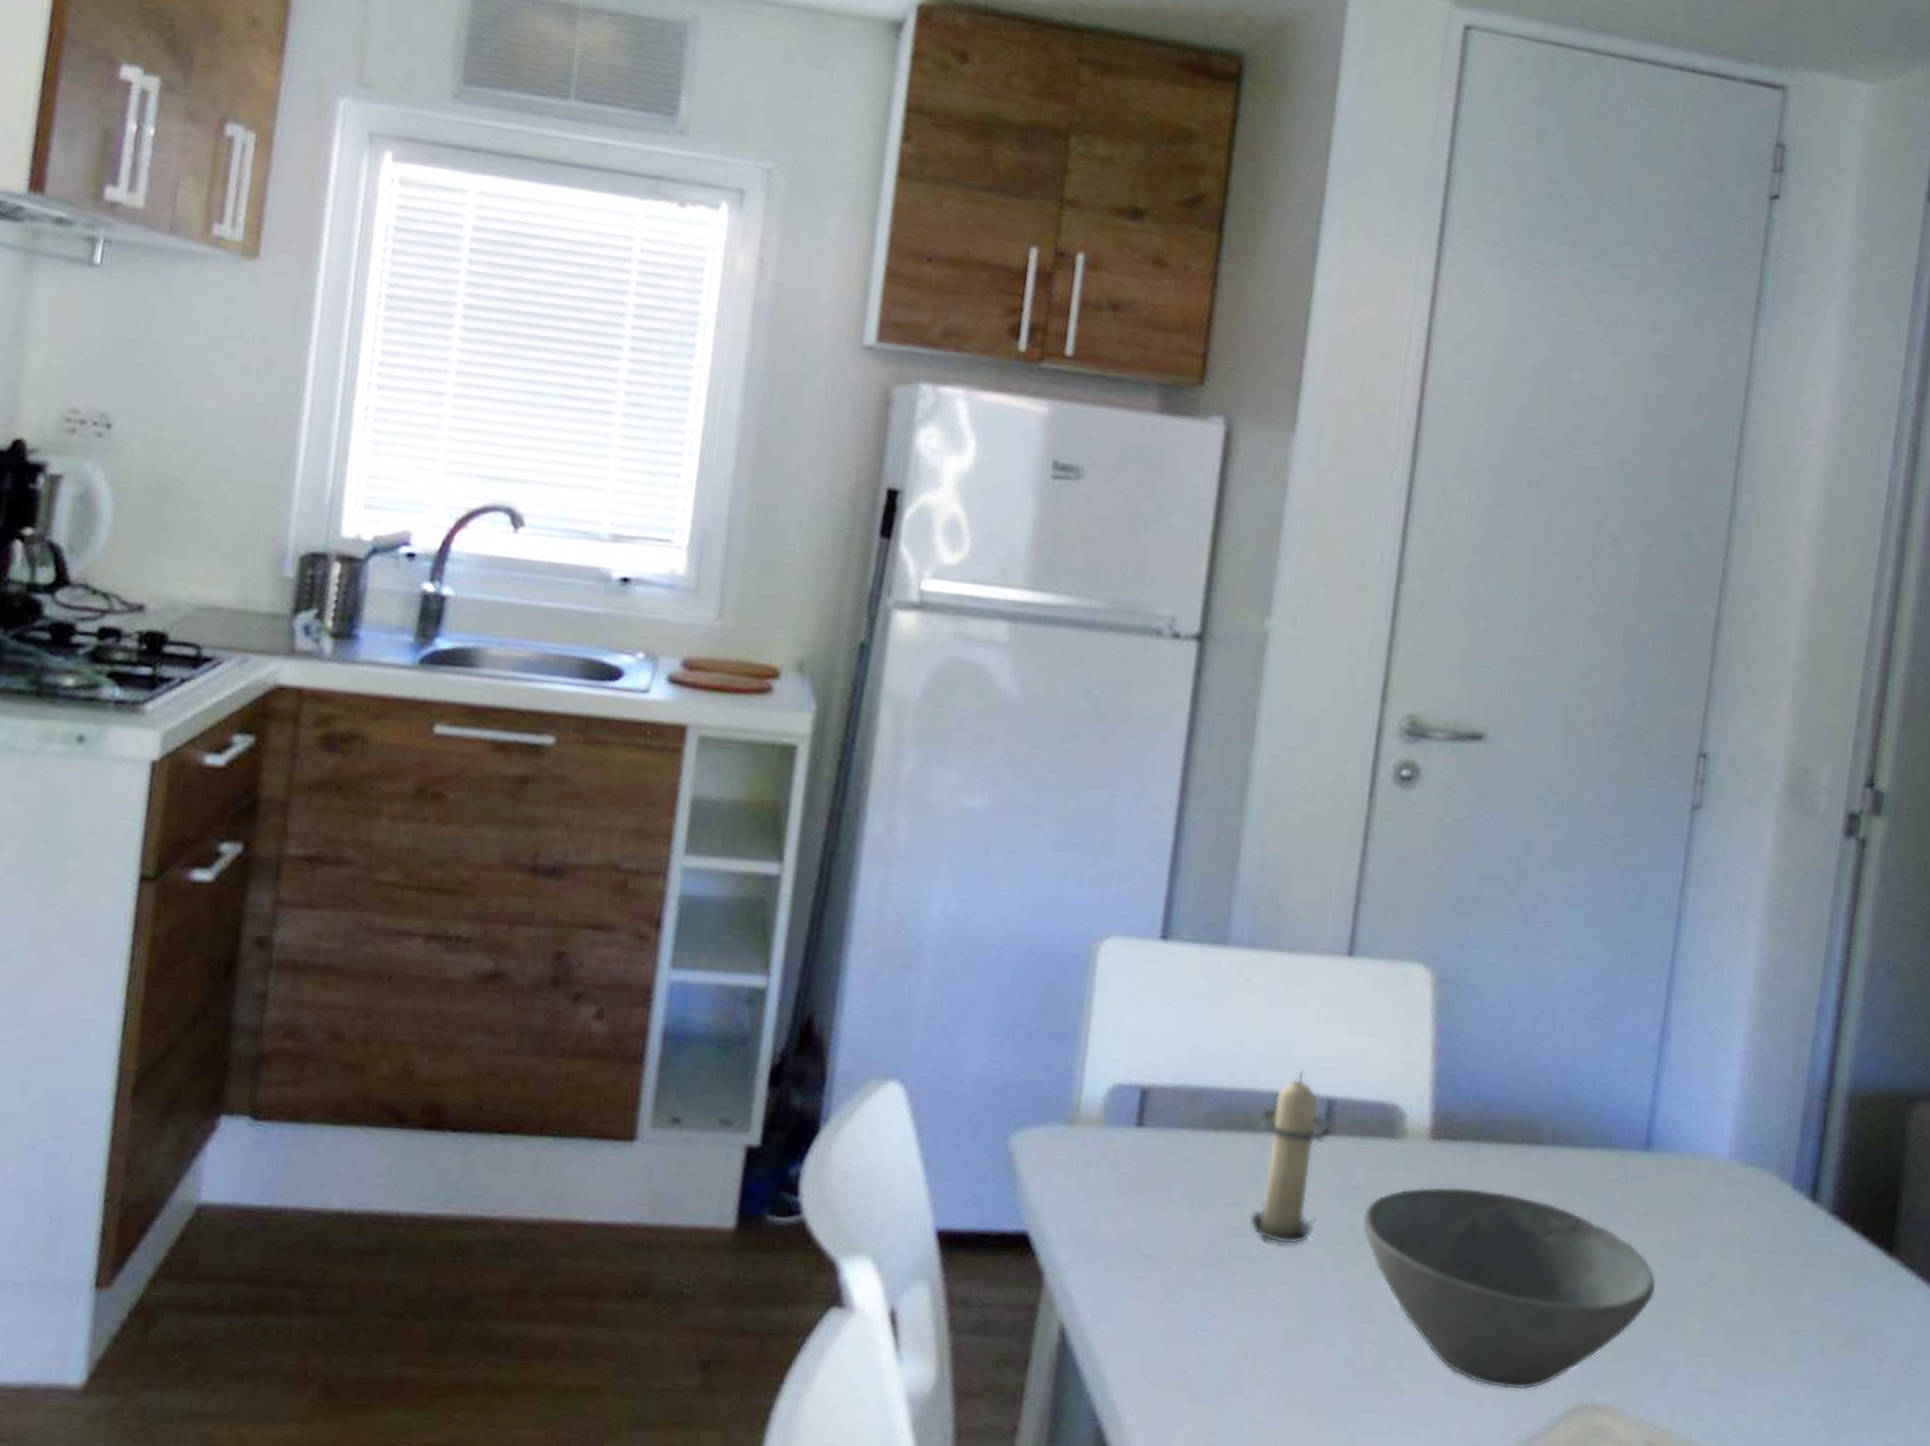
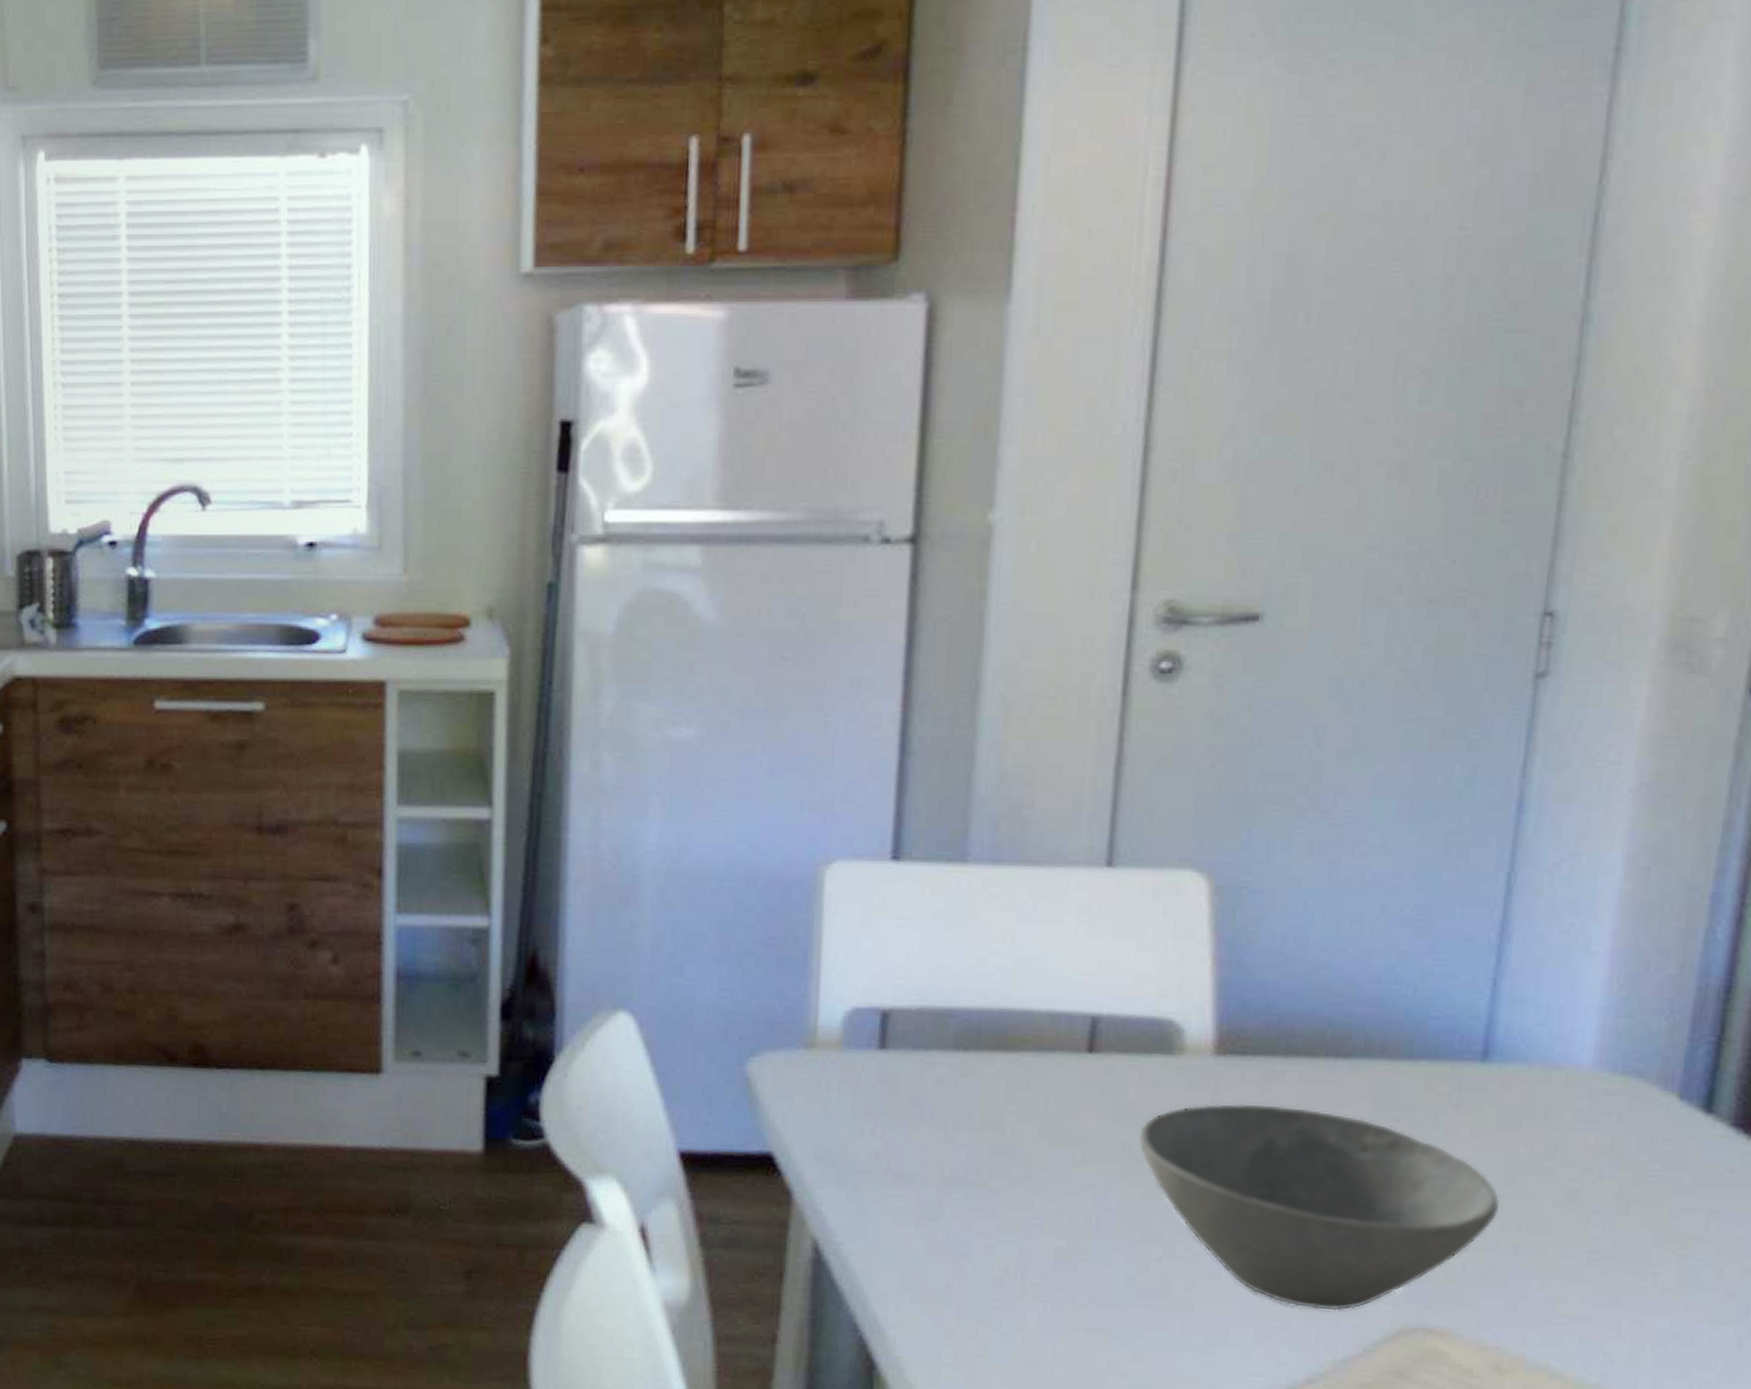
candle: present [1250,1070,1330,1245] -> none [1010,987,1096,1164]

